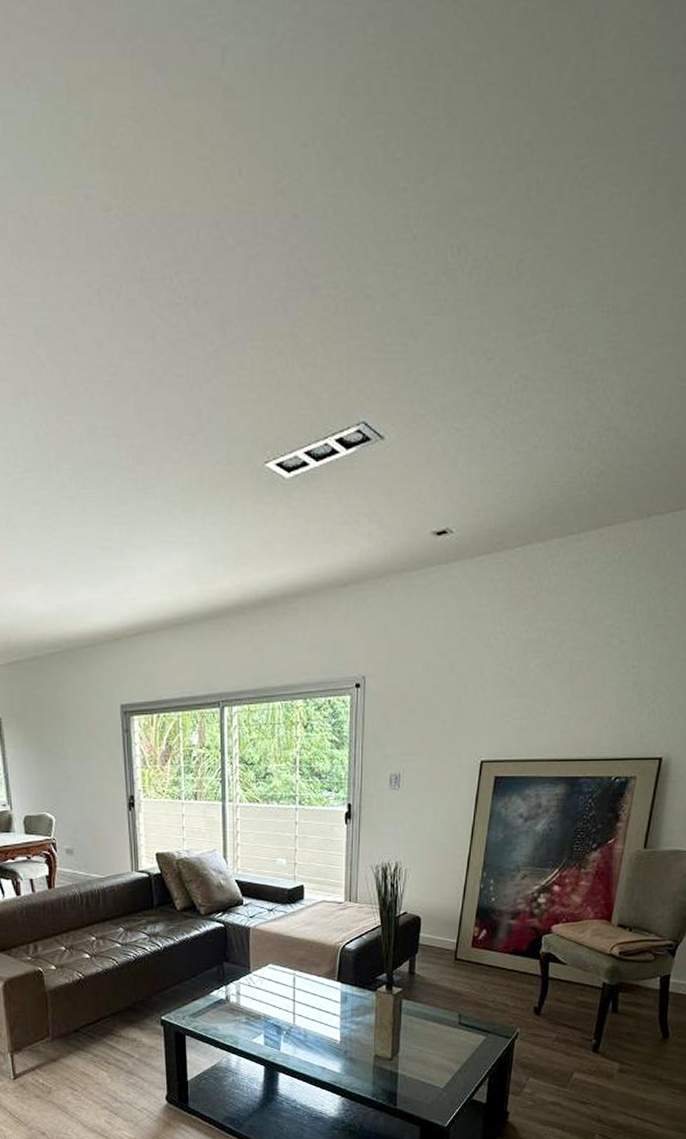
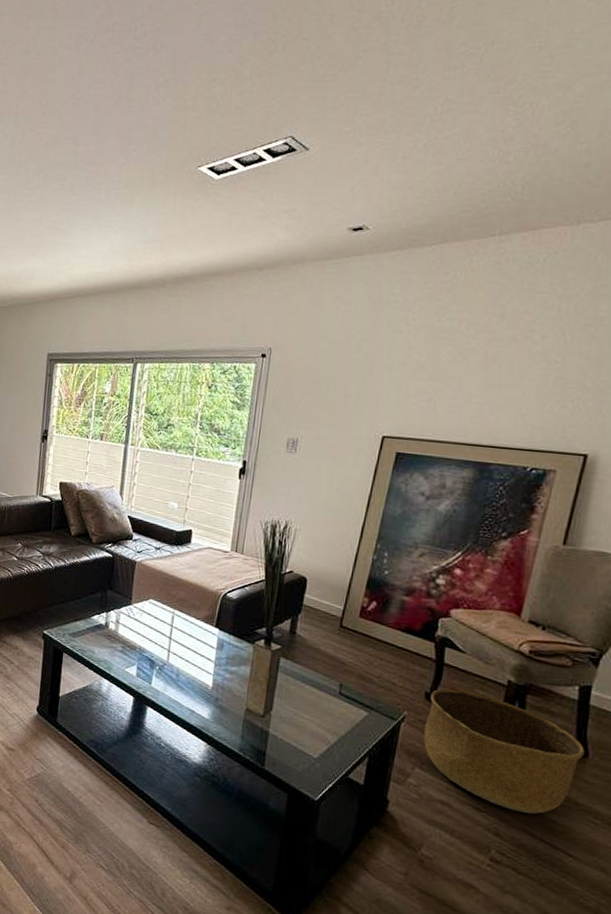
basket: none [534,999,666,1097] -> present [423,689,585,814]

